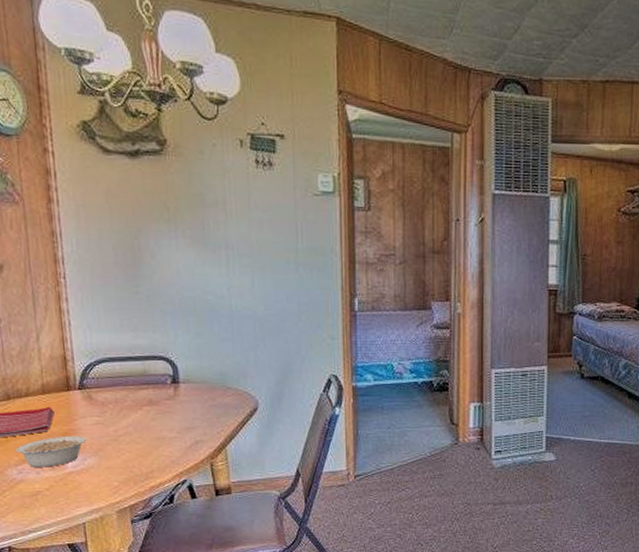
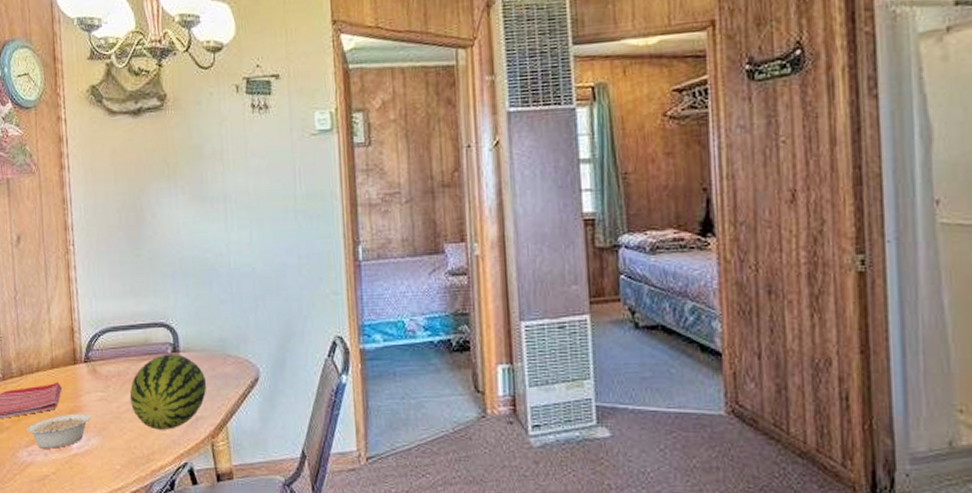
fruit: none [127,384,207,451] -> present [129,354,207,430]

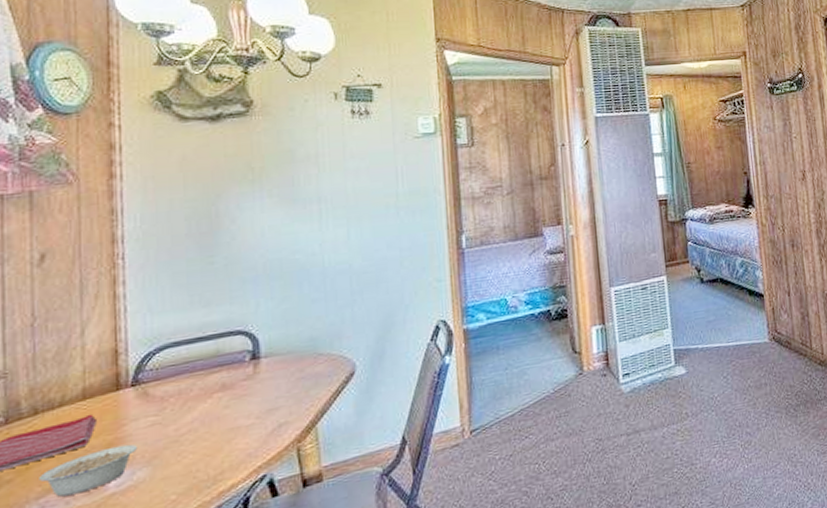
fruit: present [129,354,207,430] -> none [193,360,293,446]

